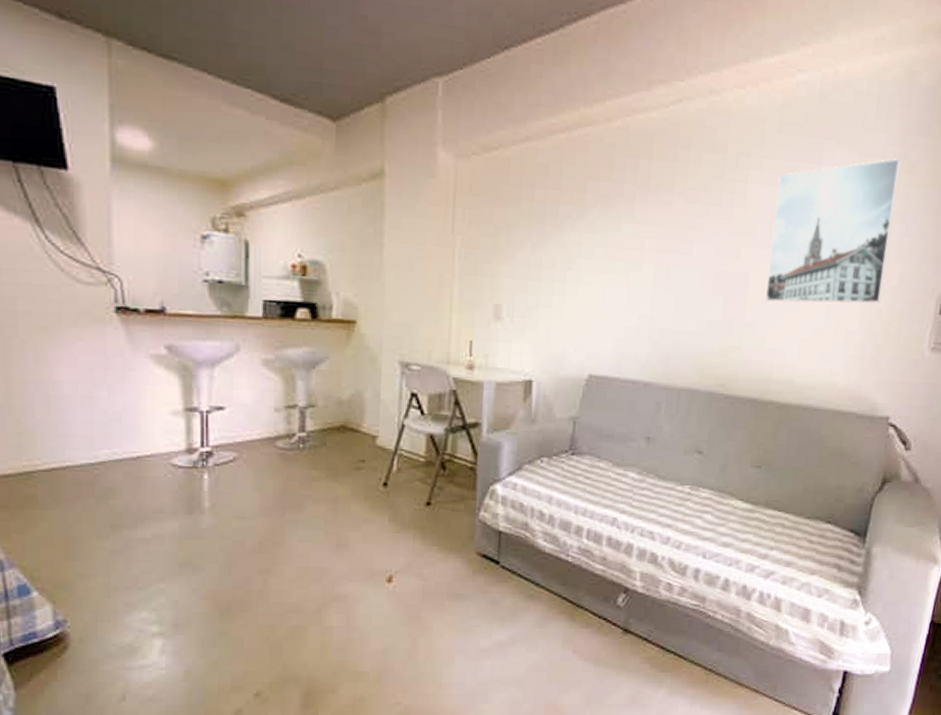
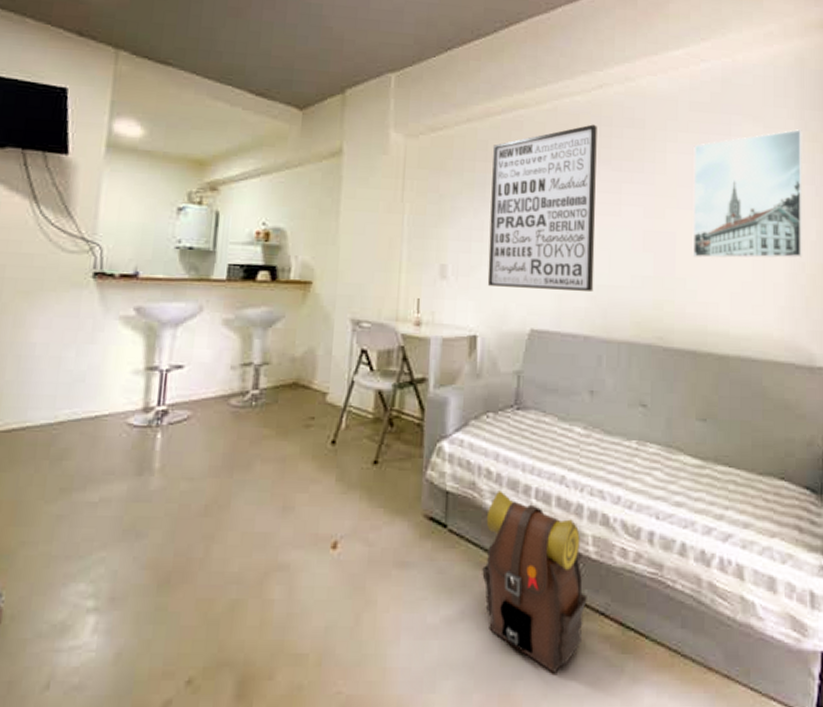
backpack: none [533,531,632,688] -> present [482,491,587,674]
wall art: none [544,147,673,336] -> present [487,124,597,291]

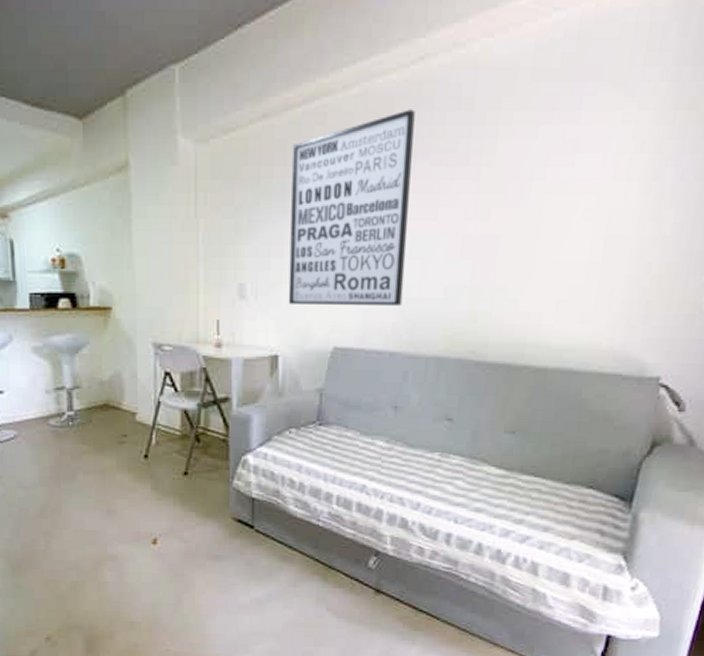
backpack: present [482,491,587,674] -> none [287,498,384,644]
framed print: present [692,129,803,258] -> none [517,94,677,262]

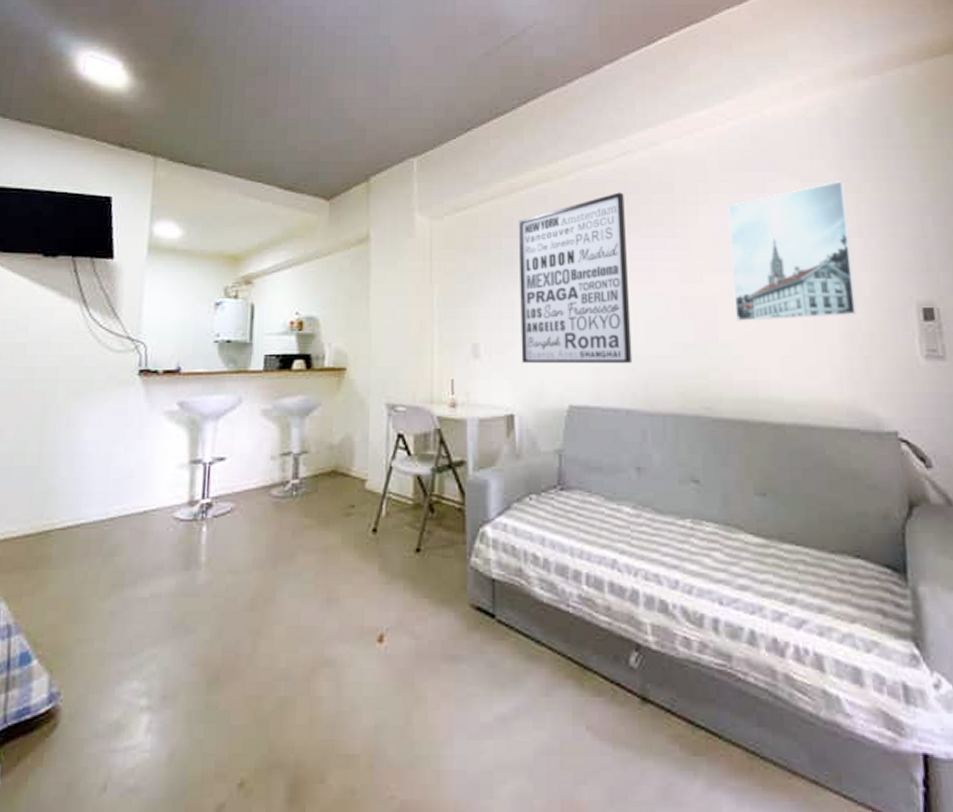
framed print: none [517,94,677,262] -> present [727,181,857,321]

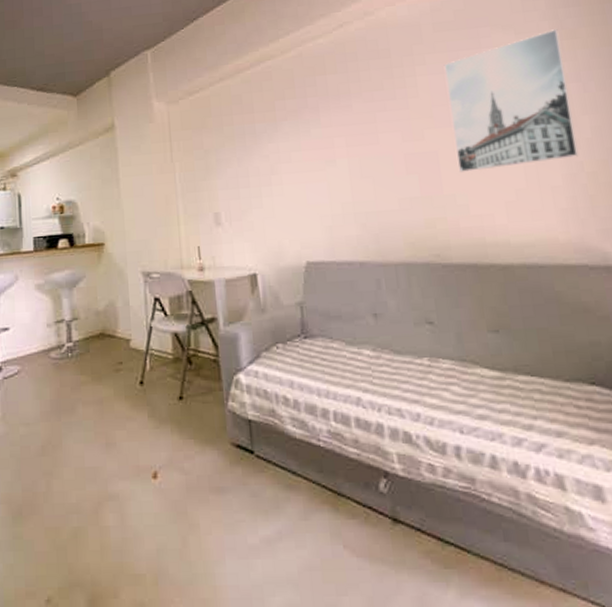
wall art: present [518,192,633,363] -> none [246,62,363,227]

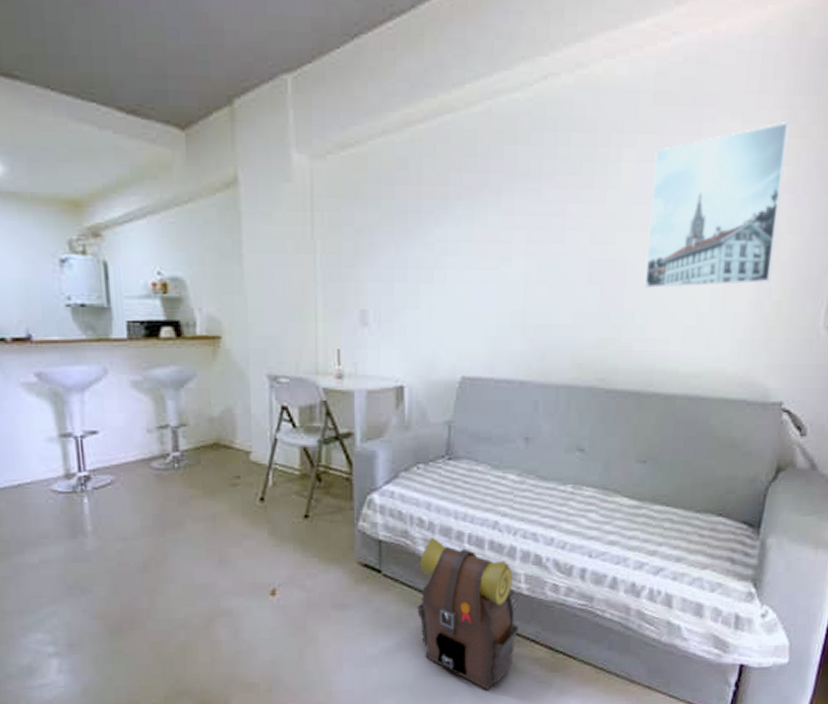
backpack: none [289,416,401,590] -> present [417,537,519,691]

